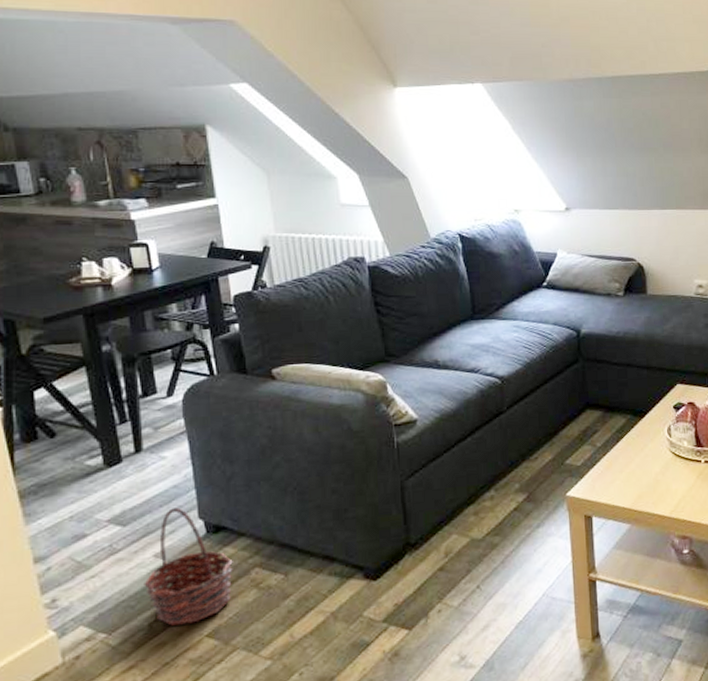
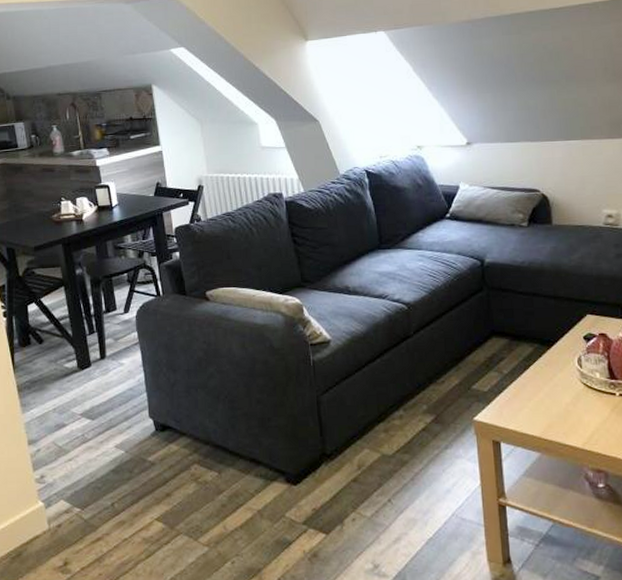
basket: present [144,507,233,626] -> none [108,407,177,507]

